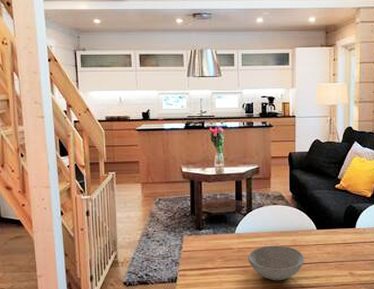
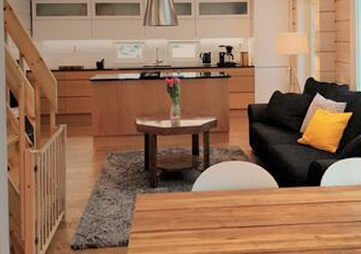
bowl: present [248,245,304,281] -> none [205,205,266,245]

